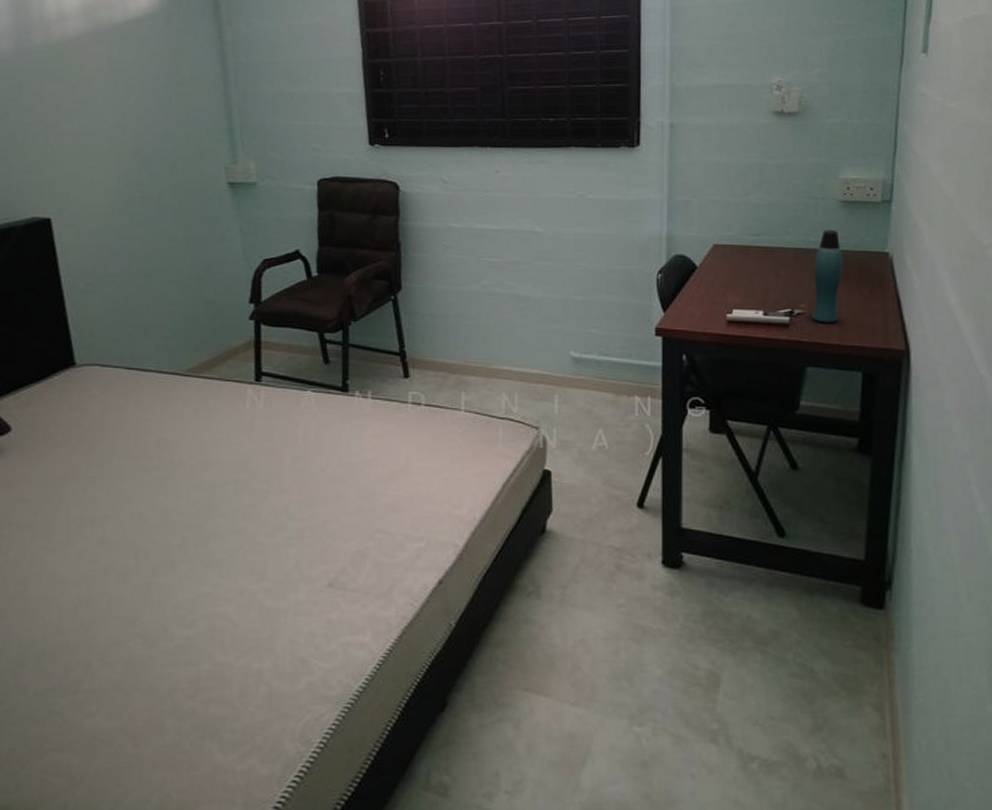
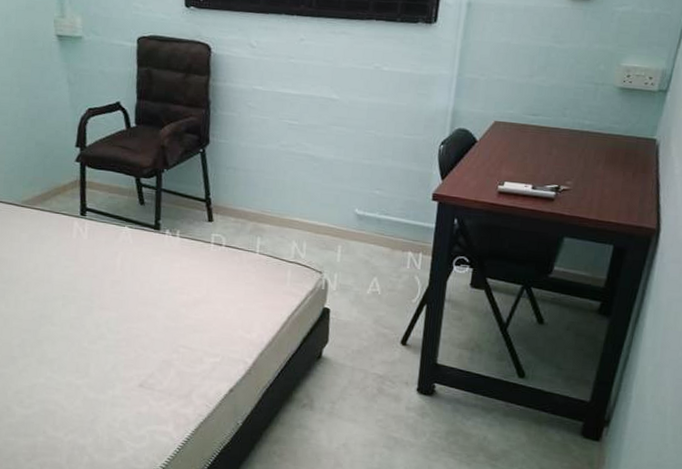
bottle: present [812,229,843,323] -> none [576,113,613,201]

